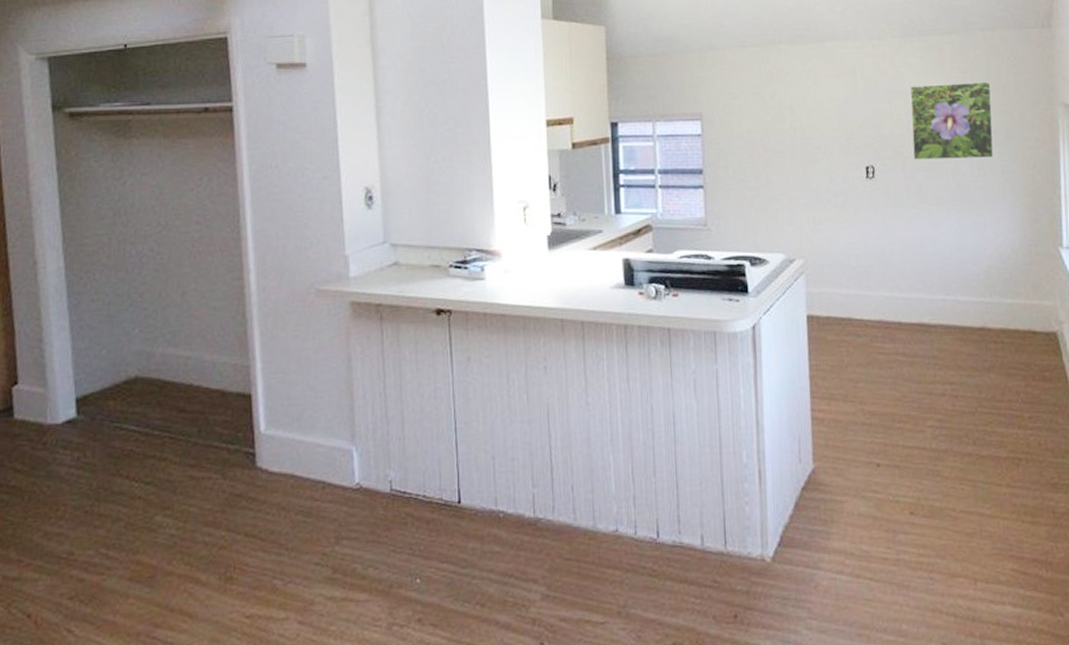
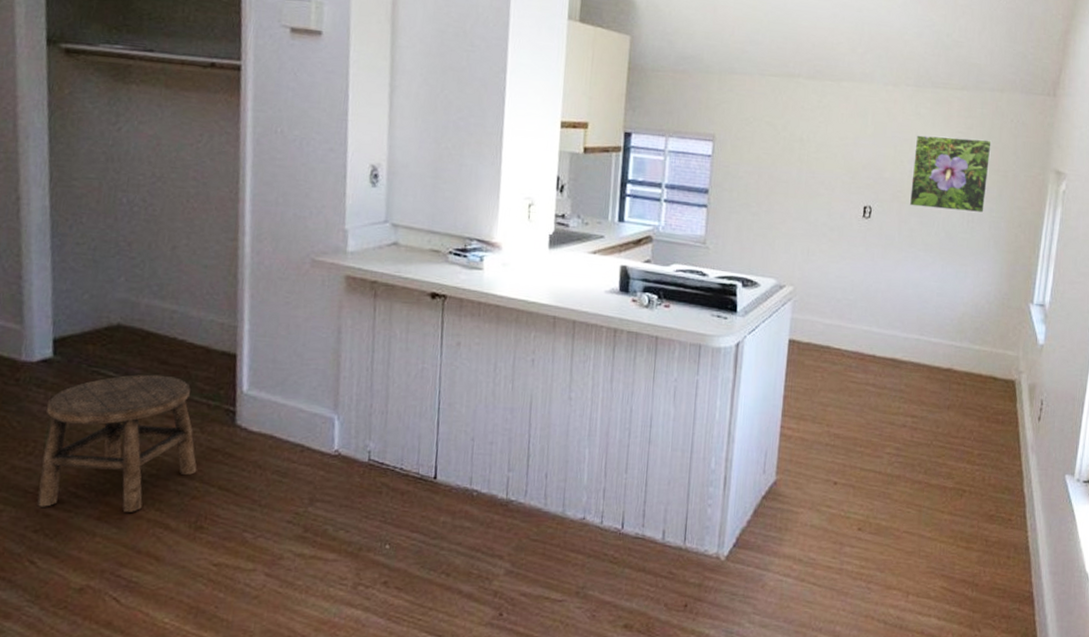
stool: none [71,423,222,572] -> present [37,374,197,512]

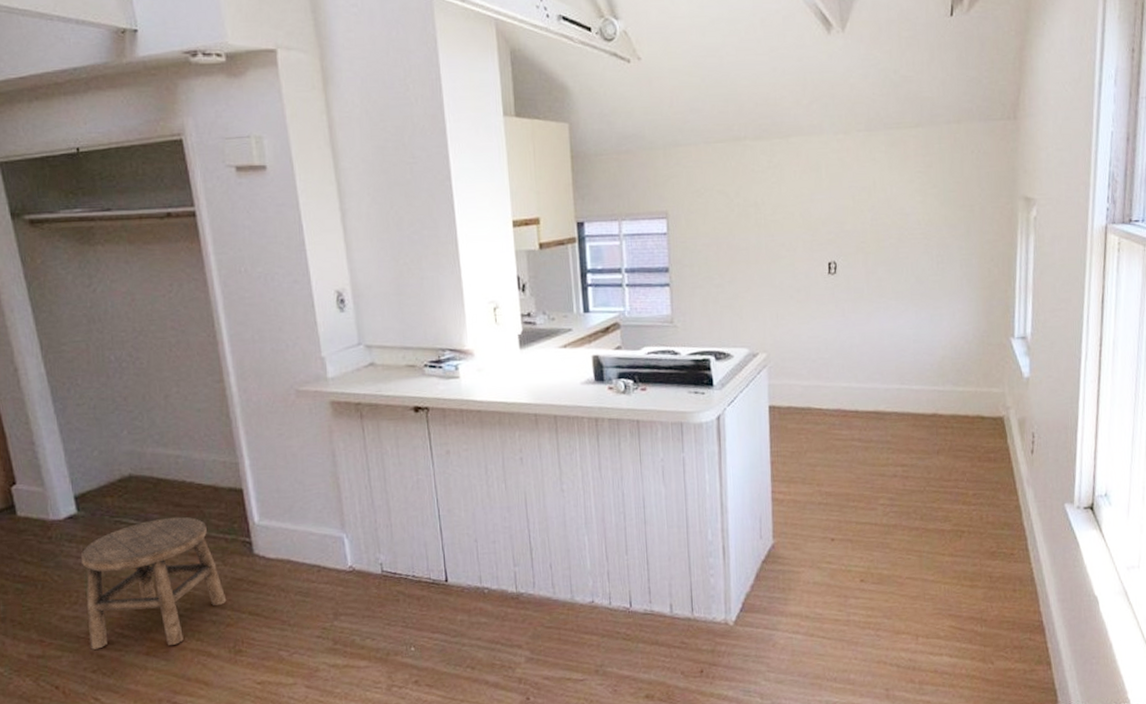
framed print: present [909,135,992,214] -> none [873,175,954,255]

